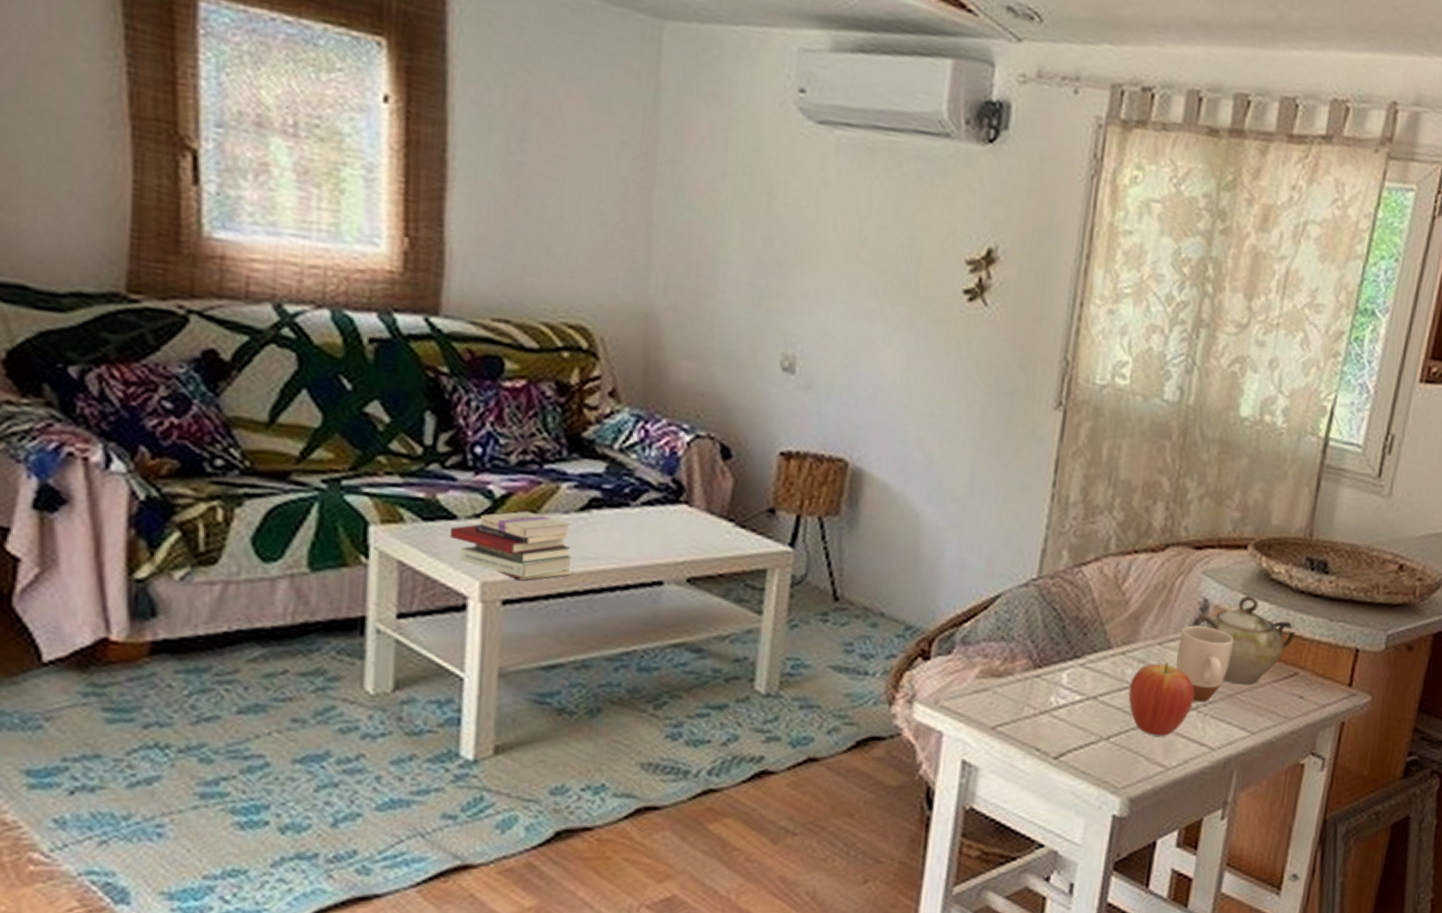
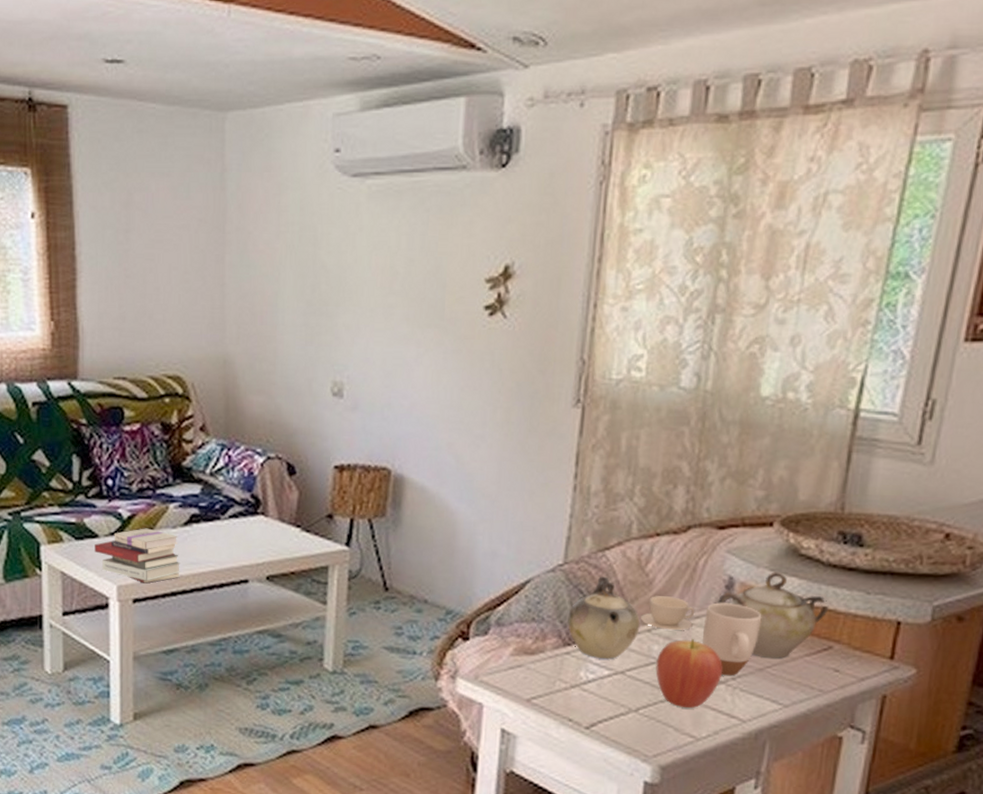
teapot: none [1039,593,1115,683] -> present [567,576,641,659]
teacup: none [1115,616,1170,654] -> present [641,596,695,630]

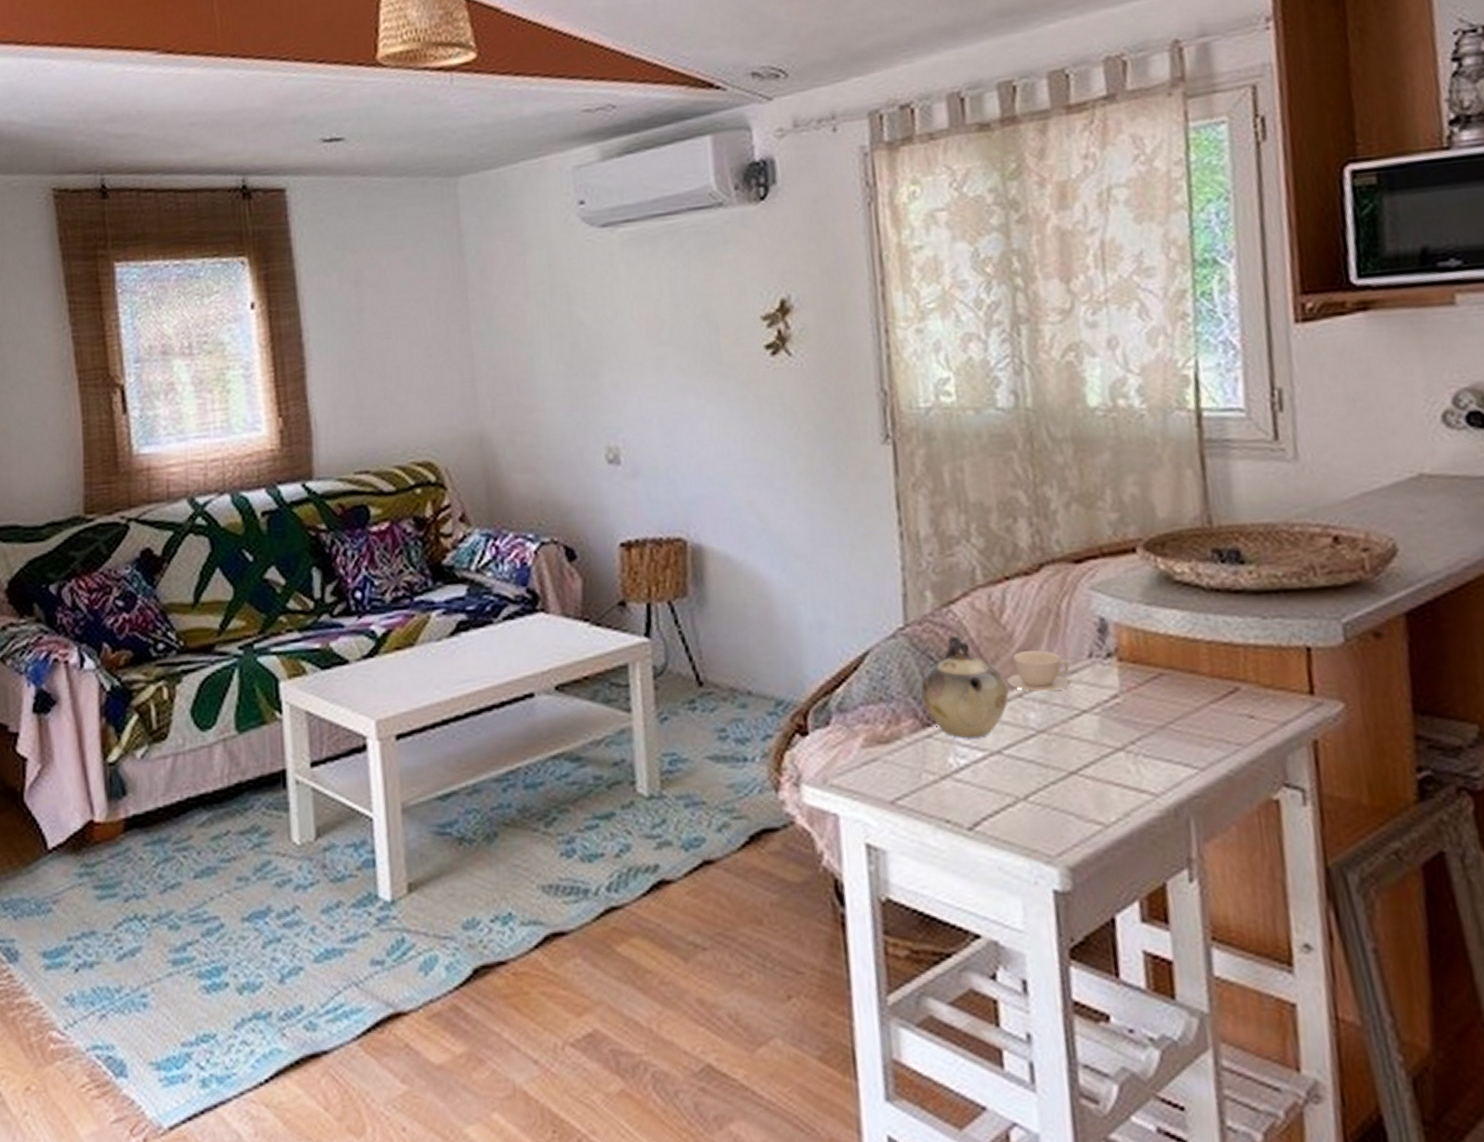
books: present [95,528,180,584] -> none [345,644,451,714]
fruit: present [655,639,723,708] -> none [1036,699,1118,787]
mug: present [702,602,762,676] -> none [1082,649,1150,741]
sugar bowl: present [718,572,829,658] -> none [1093,605,1224,712]

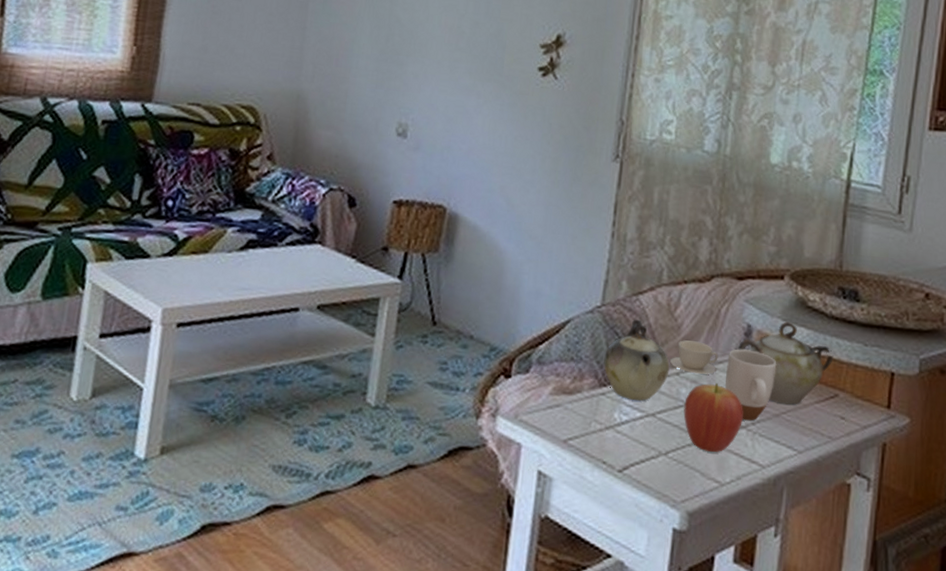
fruit: none [1036,699,1118,787] -> present [683,383,743,452]
mug: none [1082,649,1150,741] -> present [725,349,777,421]
sugar bowl: none [1093,605,1224,712] -> present [738,321,834,405]

